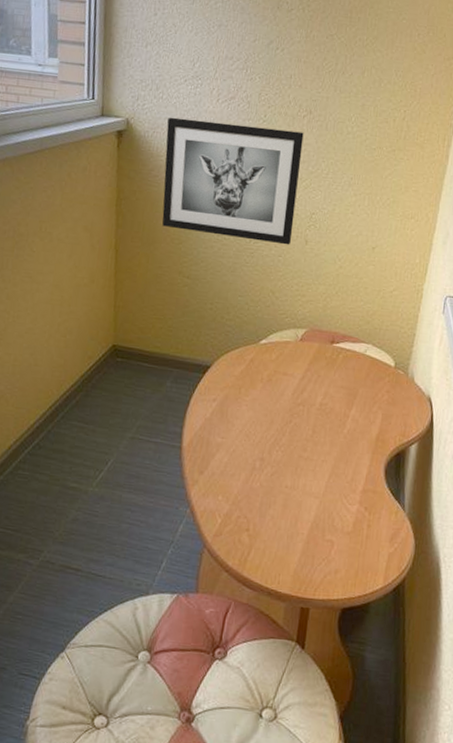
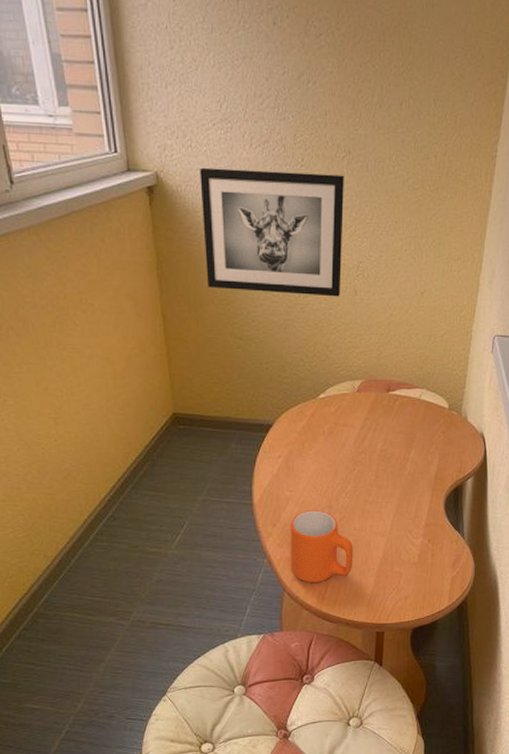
mug: none [213,460,283,543] -> present [290,510,354,583]

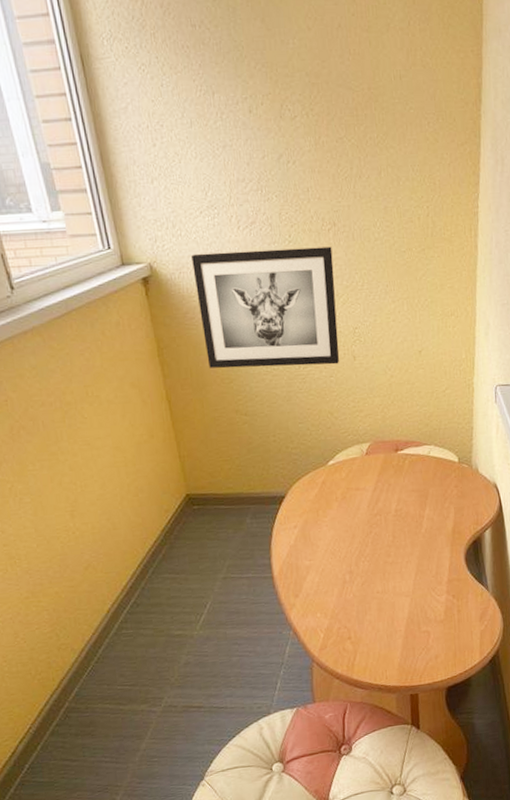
mug: present [290,510,354,583] -> none [312,576,380,651]

